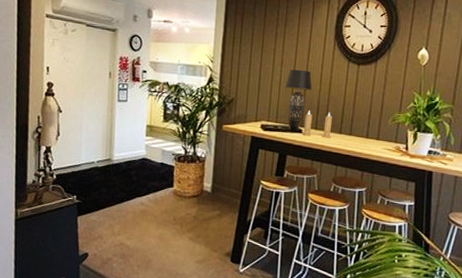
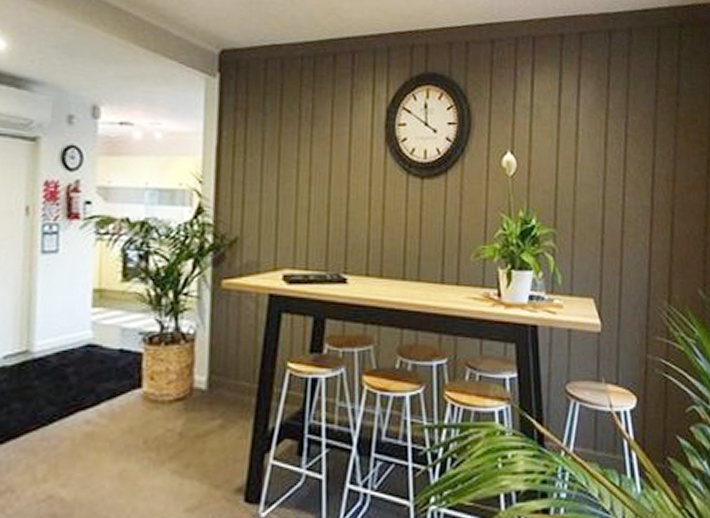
table lamp: present [285,69,312,131] -> none [317,188,358,282]
candle: present [302,110,333,139] -> none [347,248,391,289]

